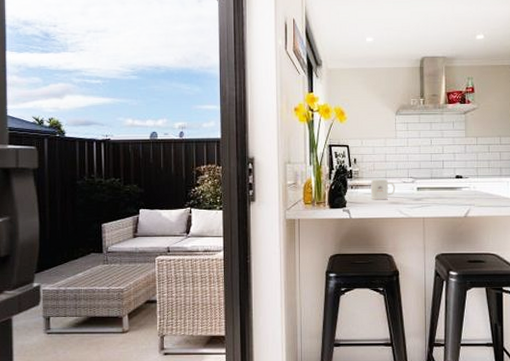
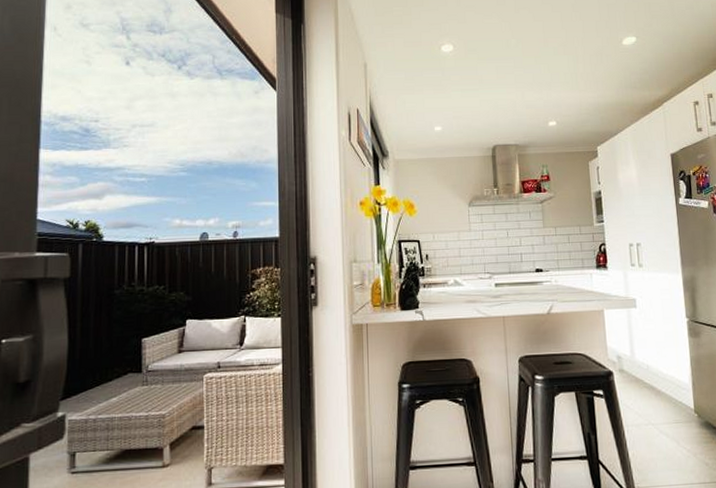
mug: present [370,179,396,199] -> none [444,276,472,298]

